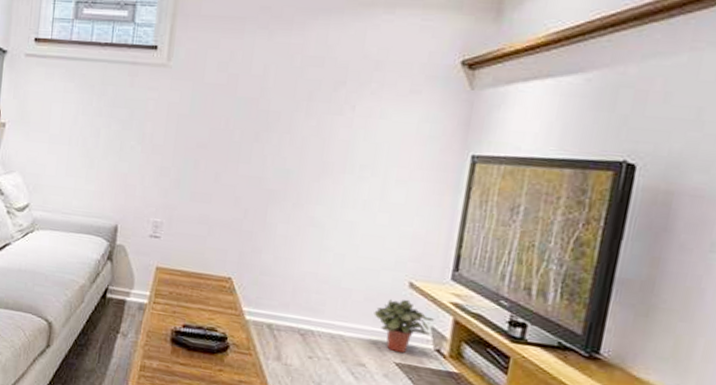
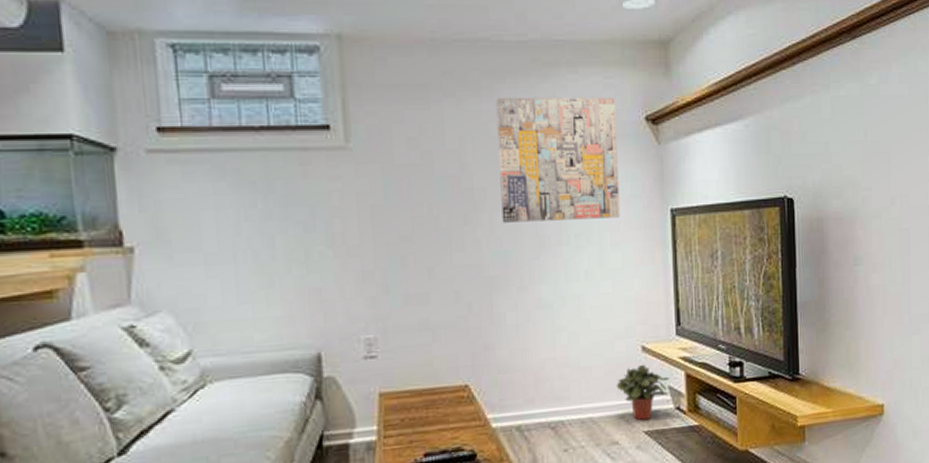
wall art: none [290,32,431,156] -> present [496,96,620,223]

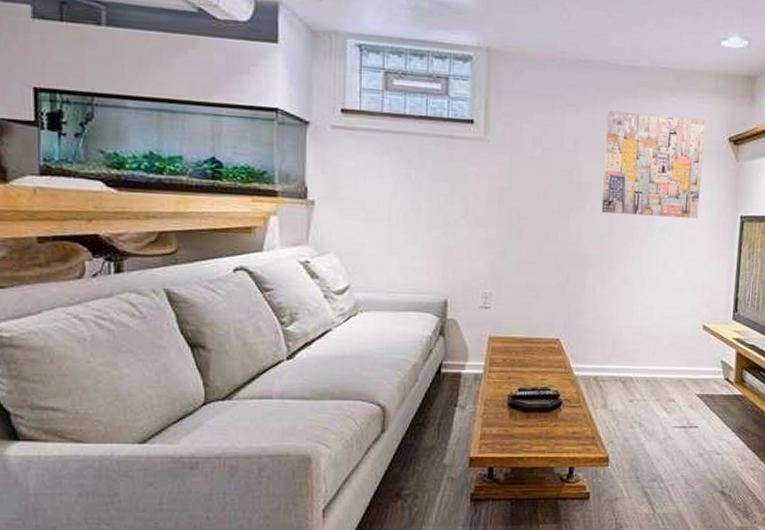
potted plant: present [616,364,670,421] -> none [678,340,723,386]

